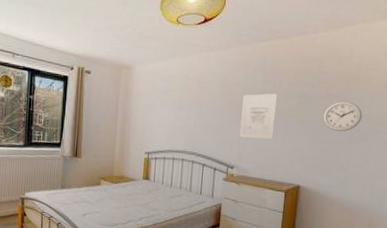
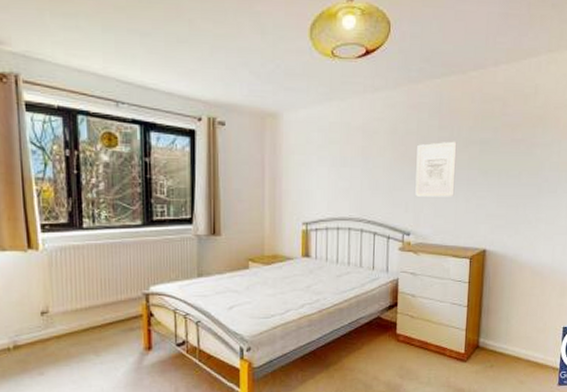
wall clock: present [322,101,363,132] -> none [507,147,551,184]

